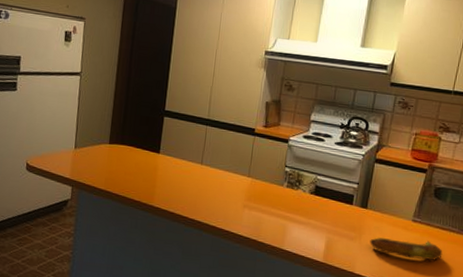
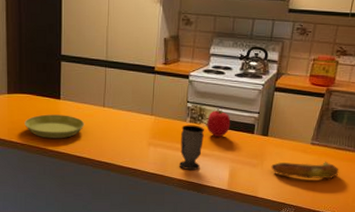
saucer: none [122,167,182,193] -> present [24,114,85,139]
cup: none [273,189,301,238] -> present [179,124,204,171]
fruit: none [304,177,329,206] -> present [207,109,231,138]

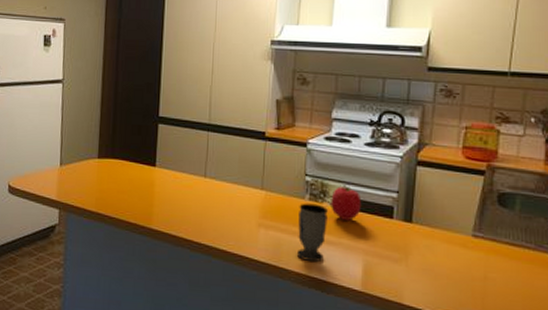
saucer: present [24,114,85,139] -> none [114,183,183,213]
banana: present [271,161,339,180] -> none [419,258,517,287]

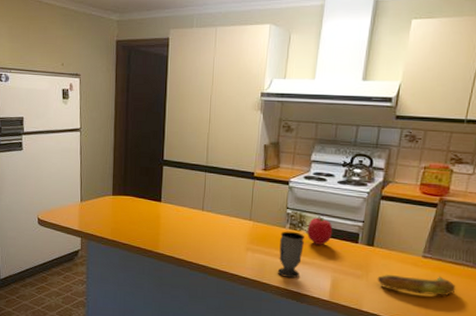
banana: none [419,258,517,287] -> present [377,275,456,297]

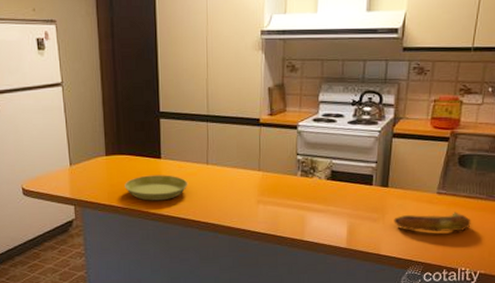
saucer: none [127,216,184,240] -> present [124,175,188,201]
cup: present [277,231,304,279] -> none [291,179,317,229]
fruit: present [307,217,333,246] -> none [320,160,346,191]

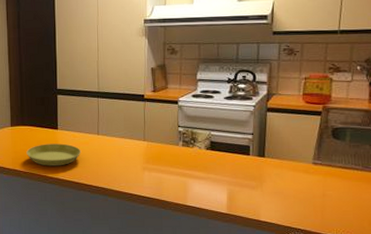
banana: present [394,212,471,232] -> none [271,181,348,201]

